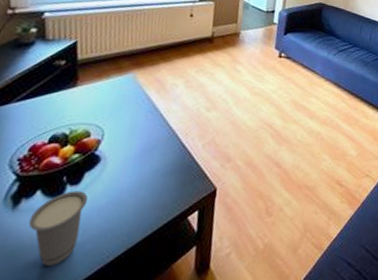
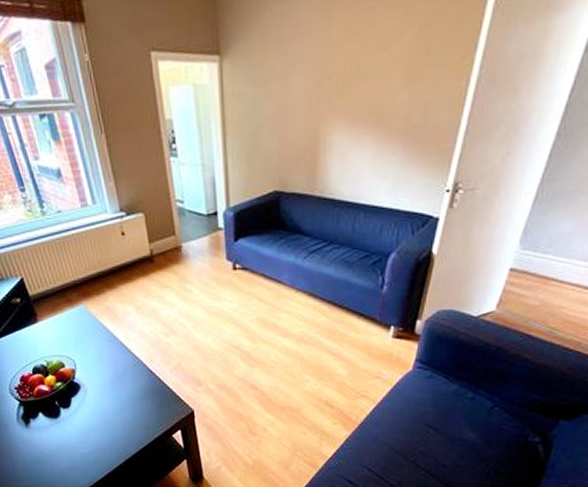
cup: present [28,191,89,266] -> none [41,413,84,469]

